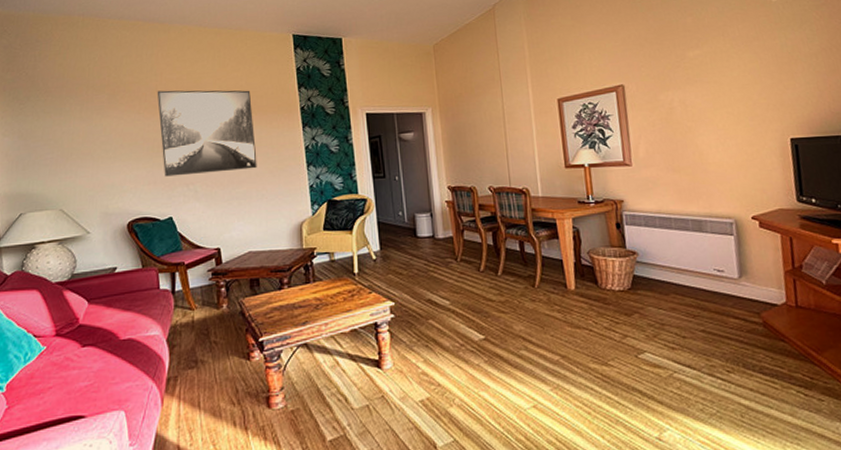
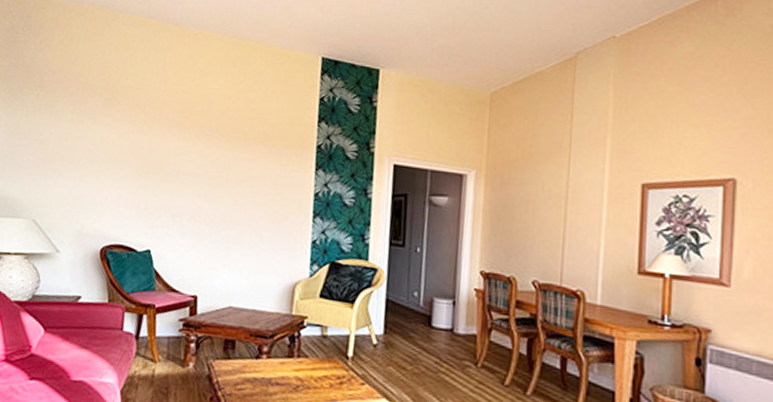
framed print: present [157,90,257,177] -> none [150,101,262,210]

